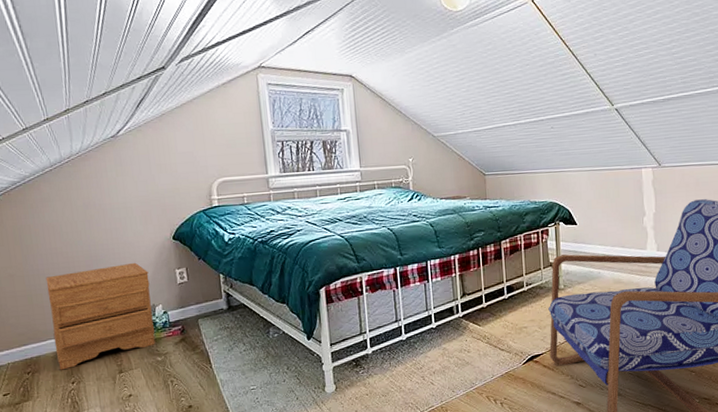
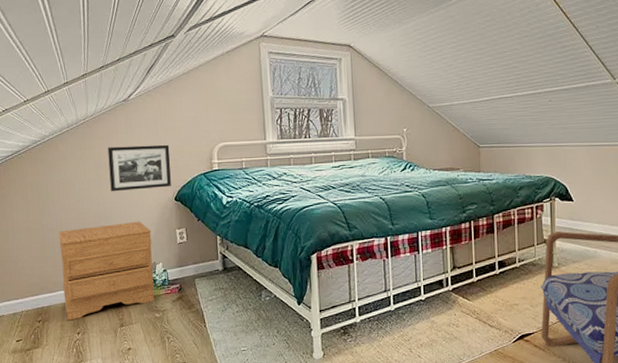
picture frame: none [96,181,168,234] -> present [107,144,171,192]

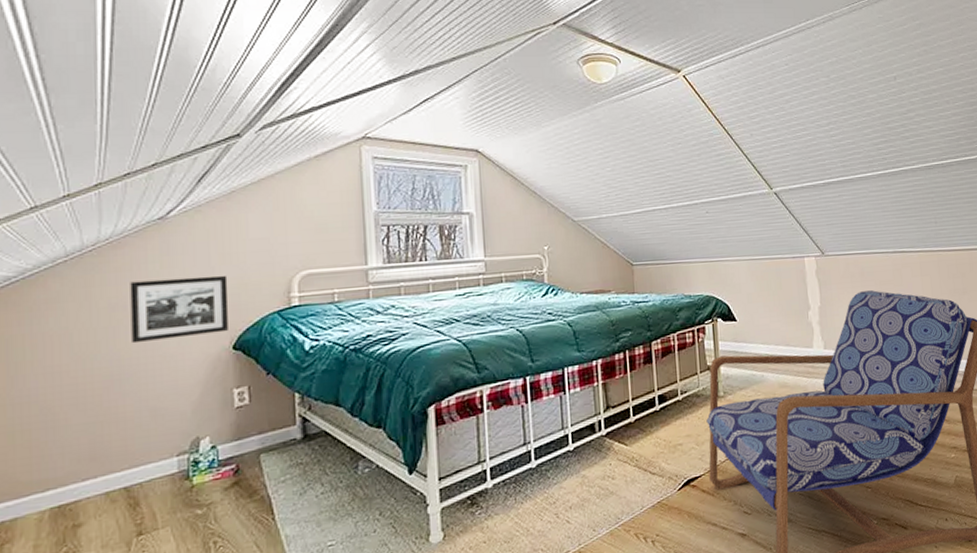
nightstand: present [58,221,155,321] -> none [39,381,197,537]

